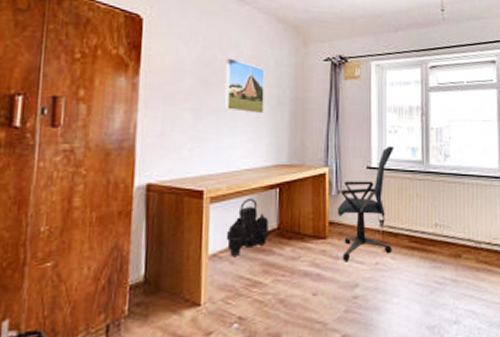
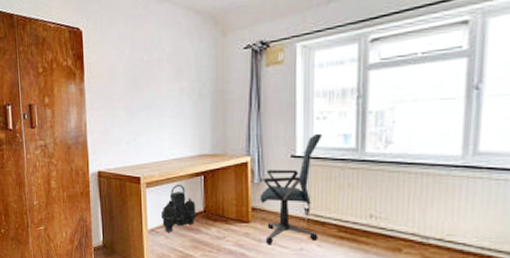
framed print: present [224,58,265,114] -> none [151,57,187,108]

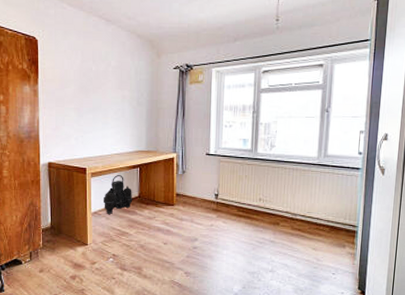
office chair: present [259,133,323,244] -> none [182,137,229,222]

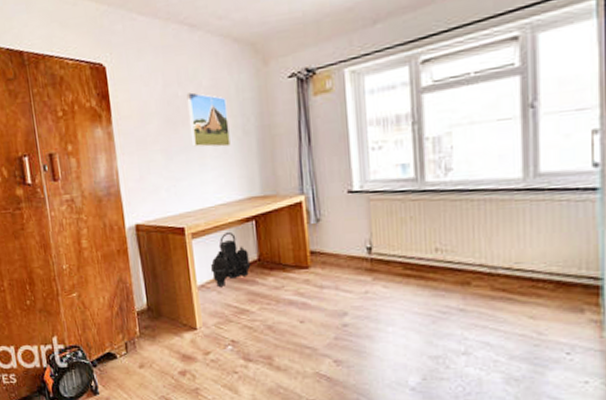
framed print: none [98,69,128,112] -> present [186,92,231,148]

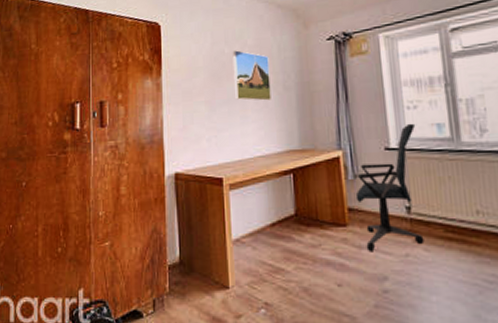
backpack: present [210,233,251,286] -> none [246,185,288,242]
office chair: none [317,164,384,290] -> present [355,123,424,251]

